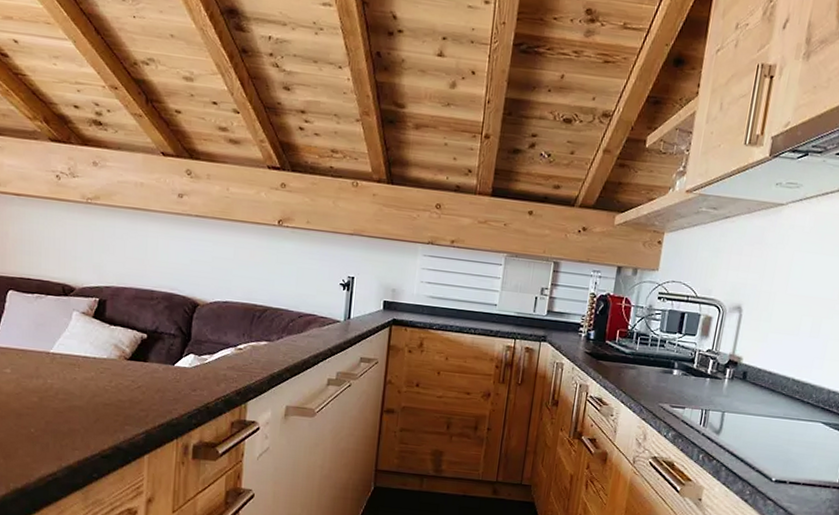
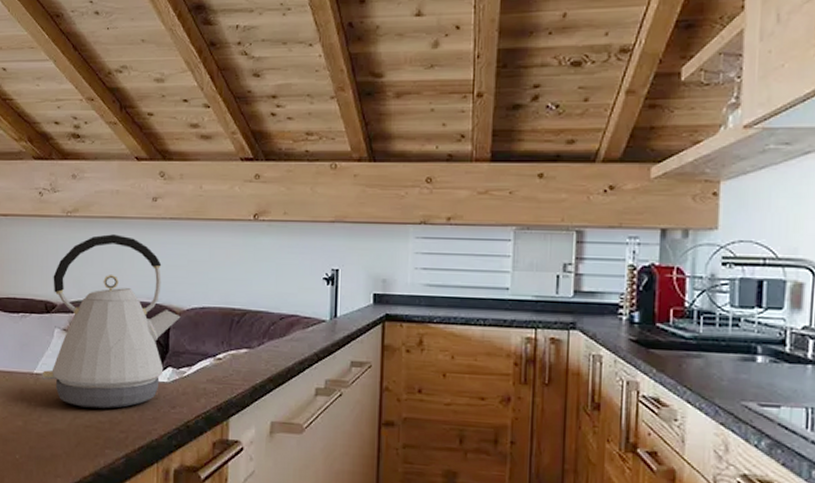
kettle: none [59,224,204,389] -> present [42,234,181,409]

